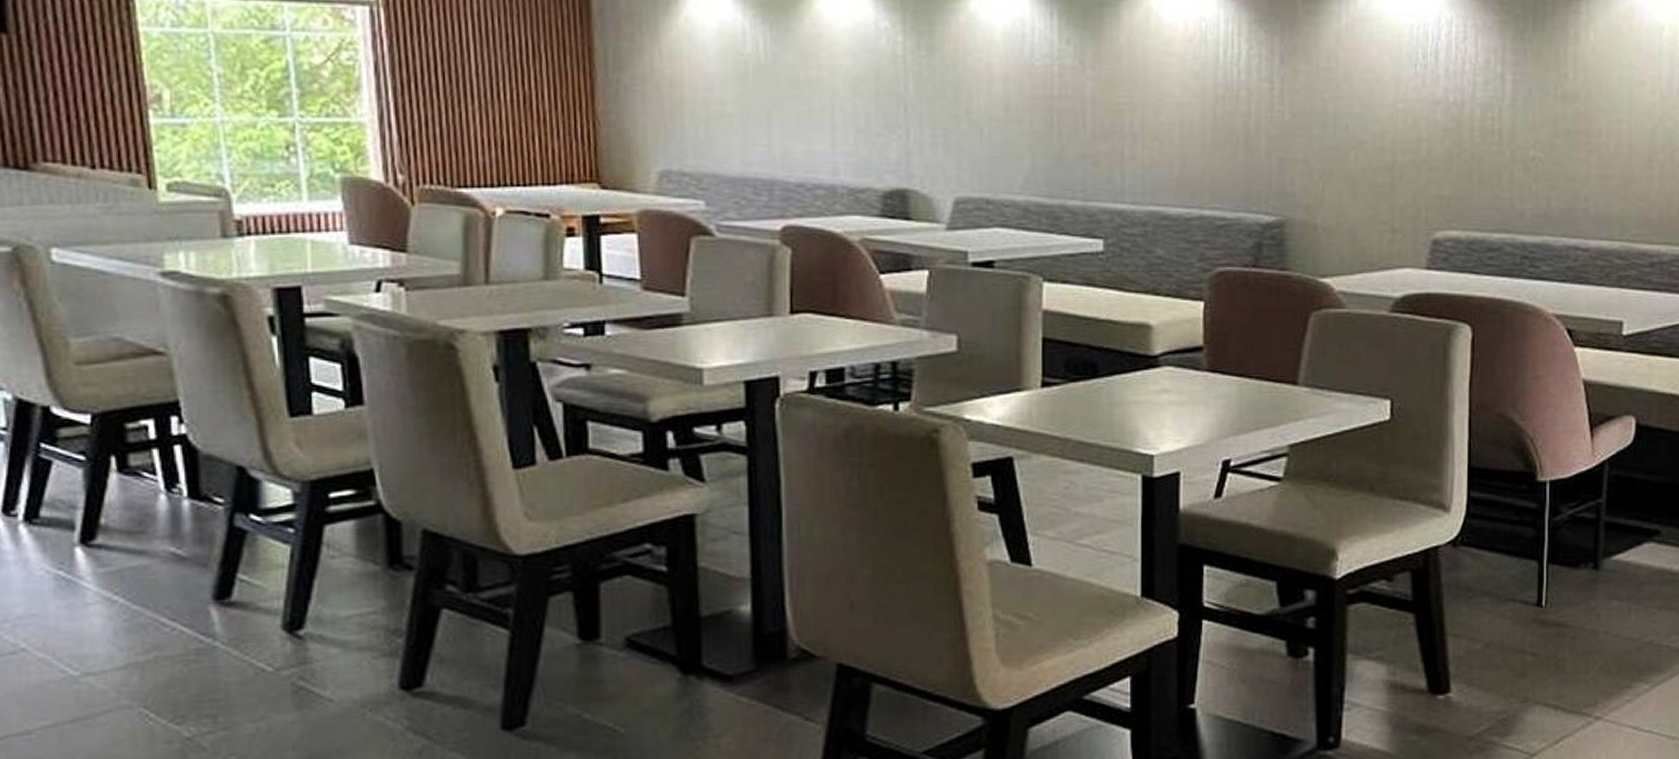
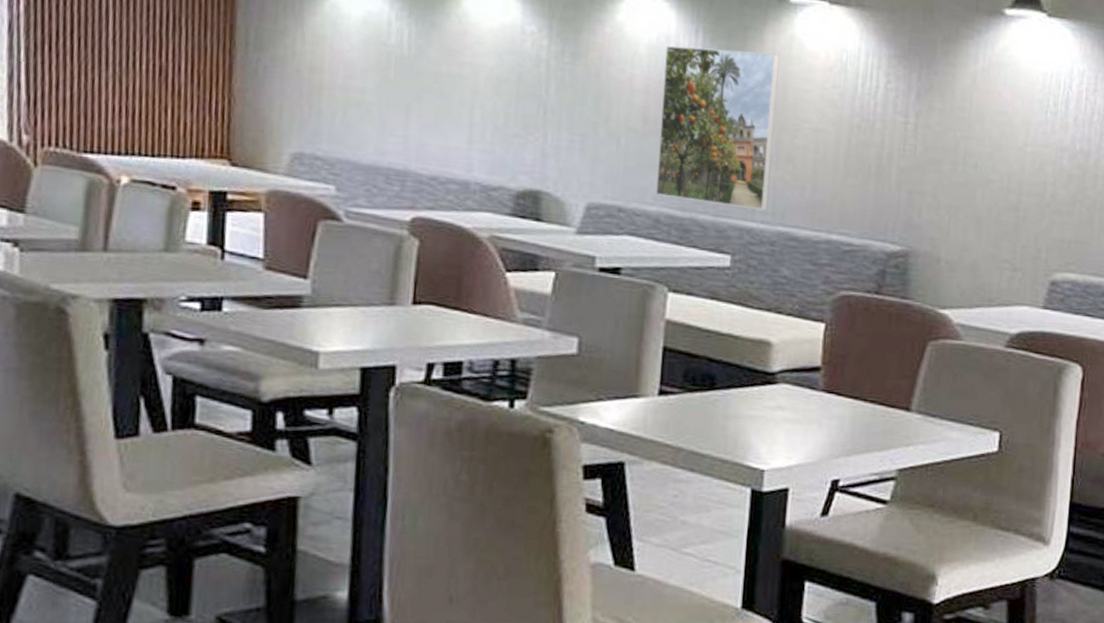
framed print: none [1022,28,1138,191] -> present [656,46,780,211]

